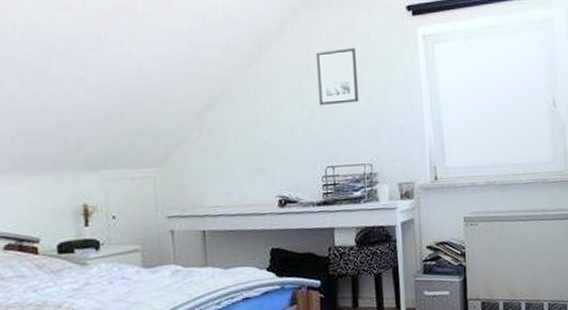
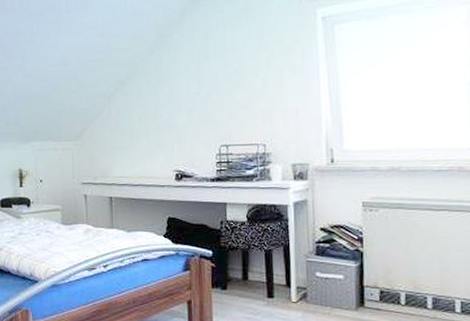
wall art: present [315,48,359,106] -> none [212,32,254,88]

